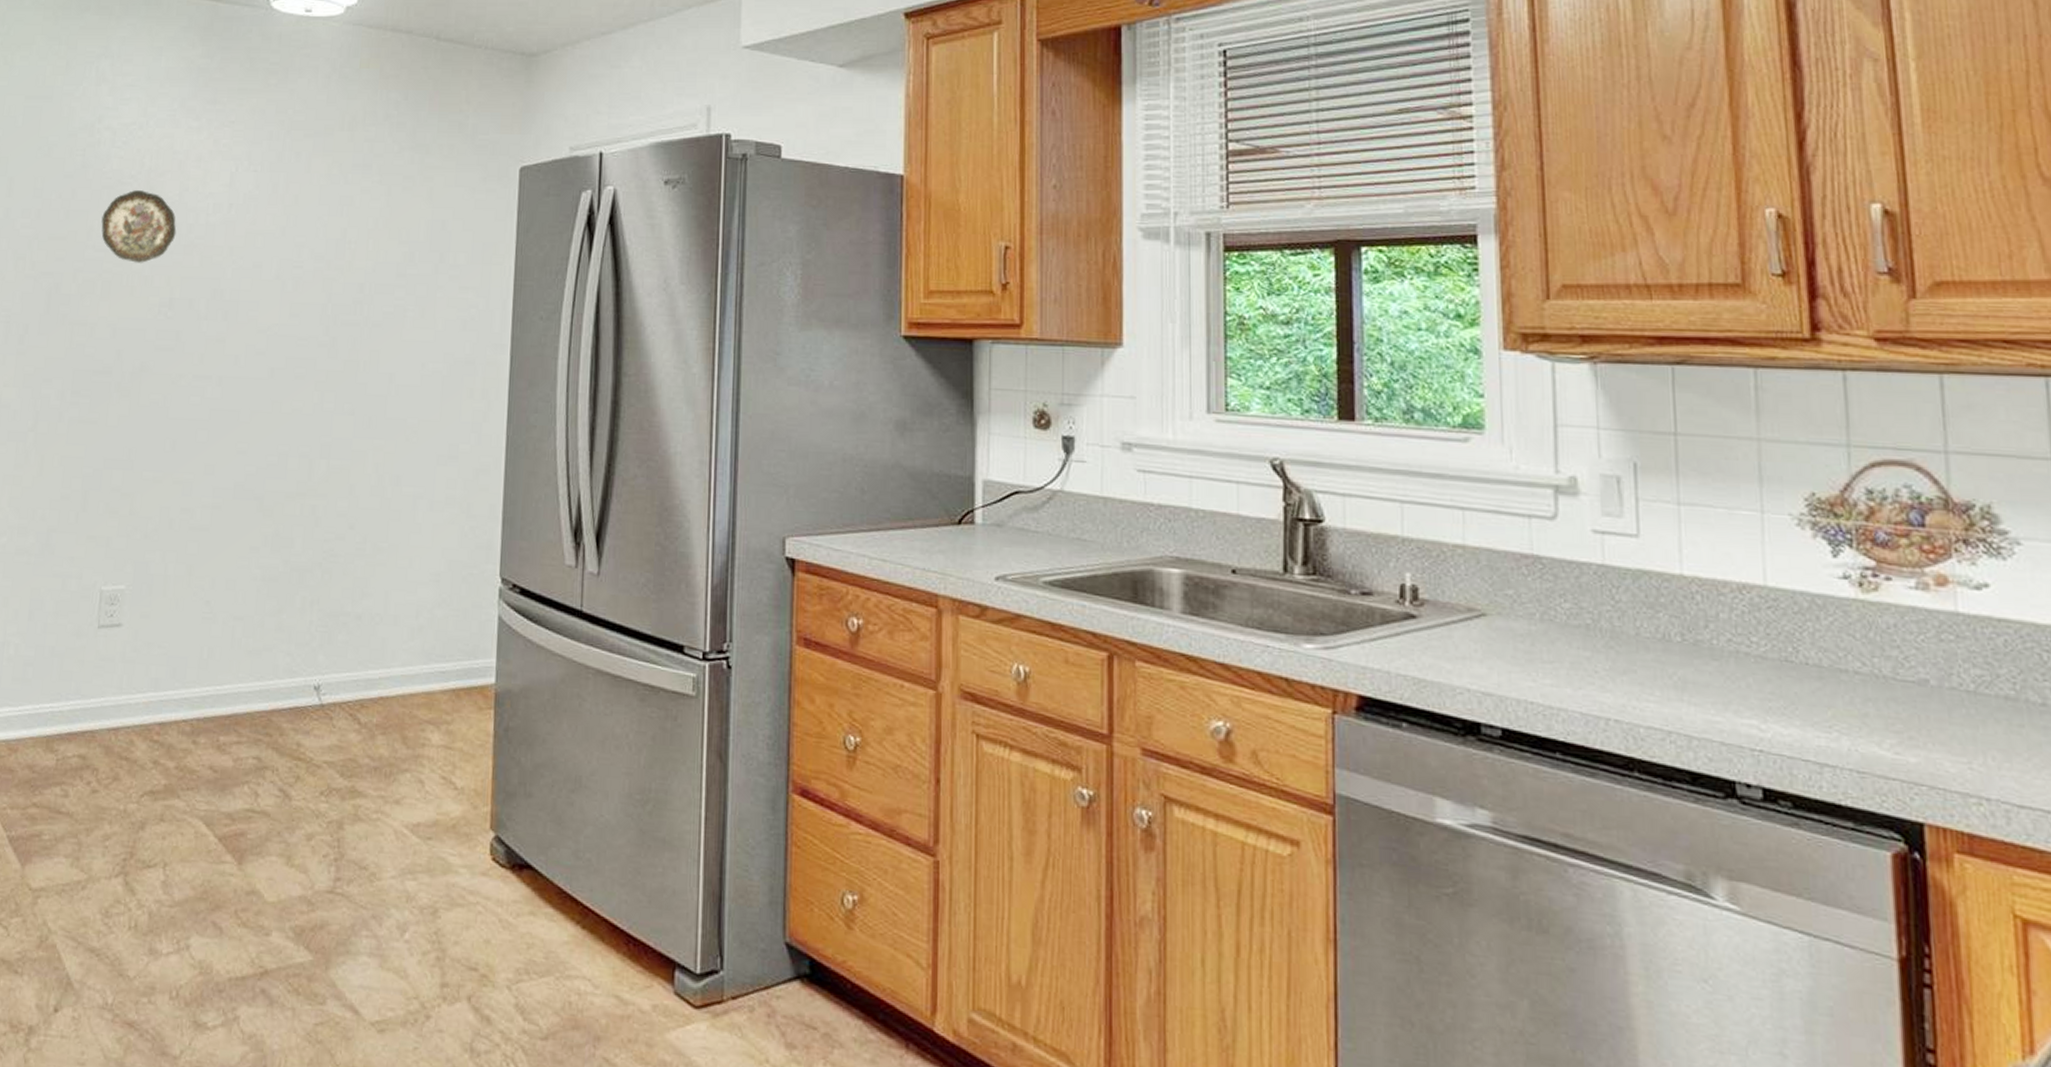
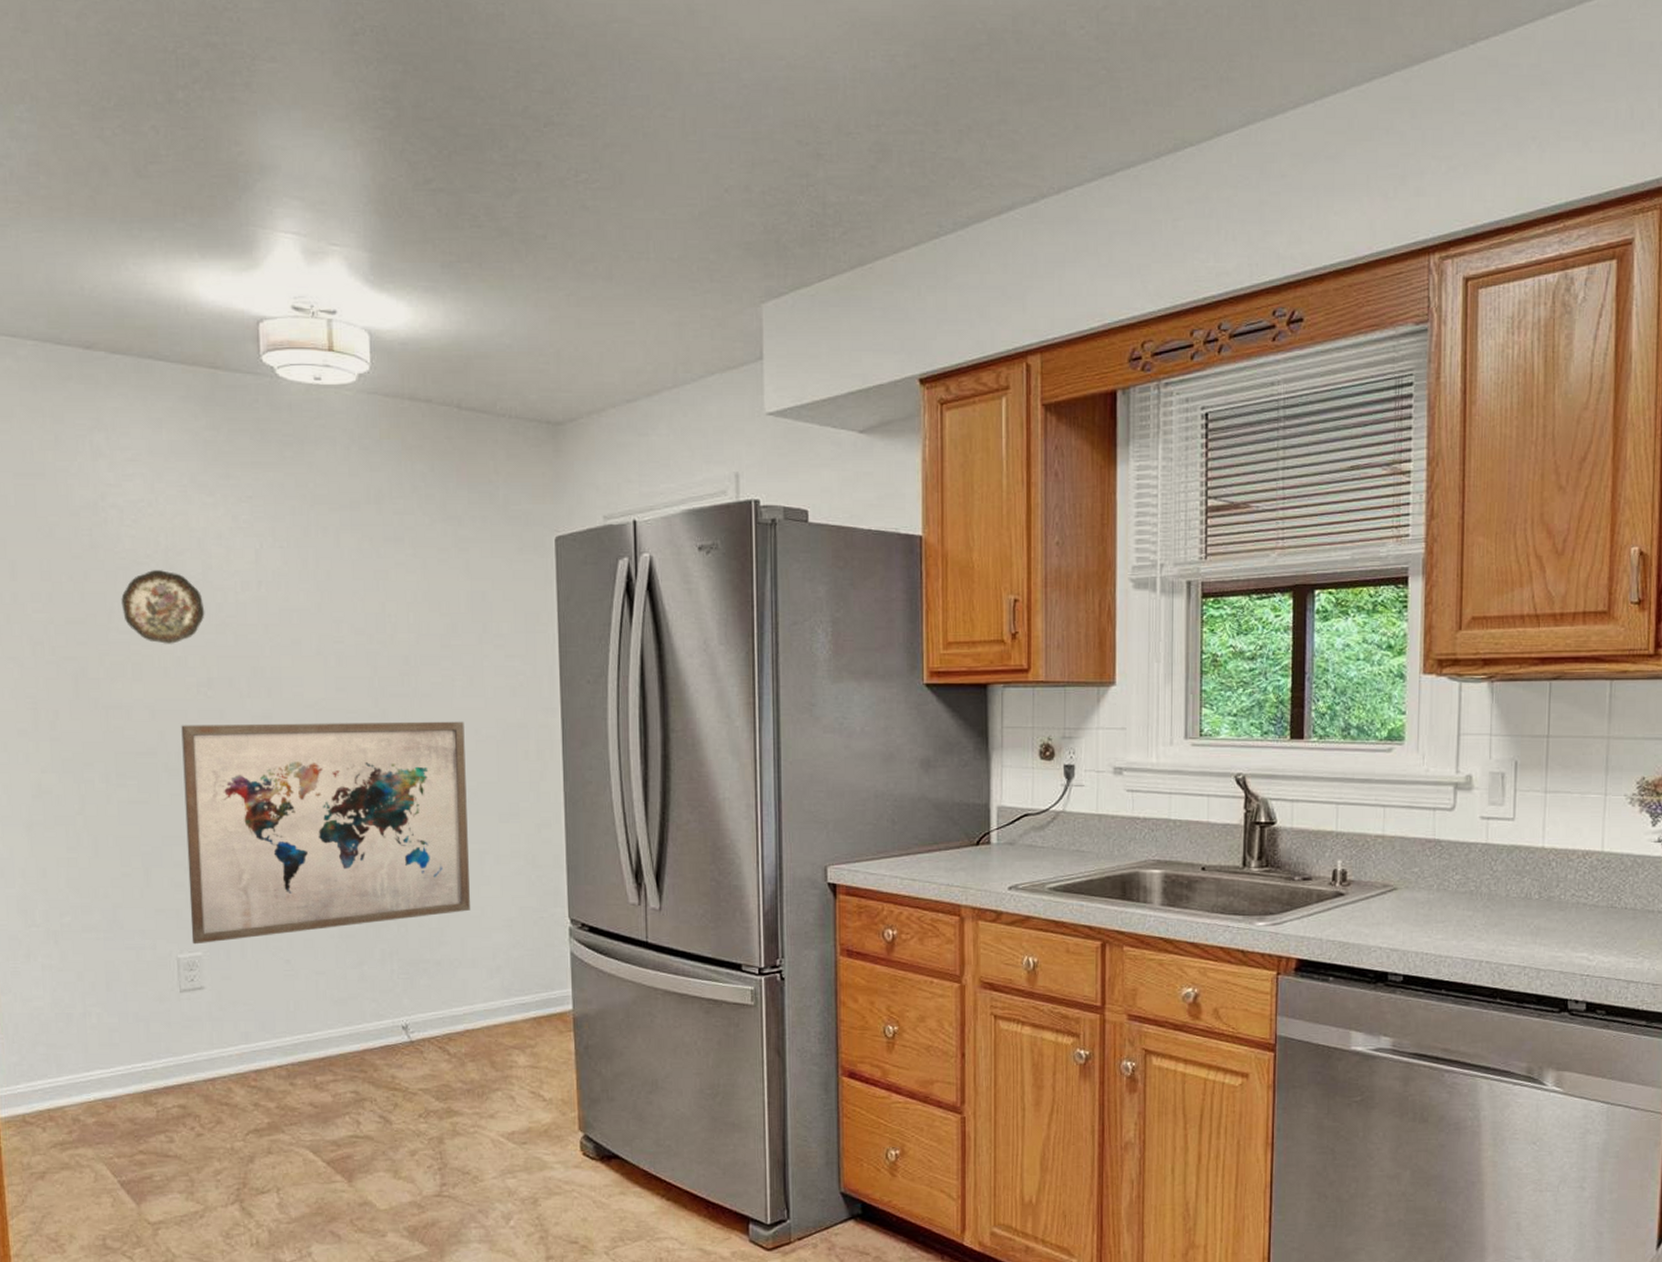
wall art: none [117,345,412,577] -> present [181,721,470,945]

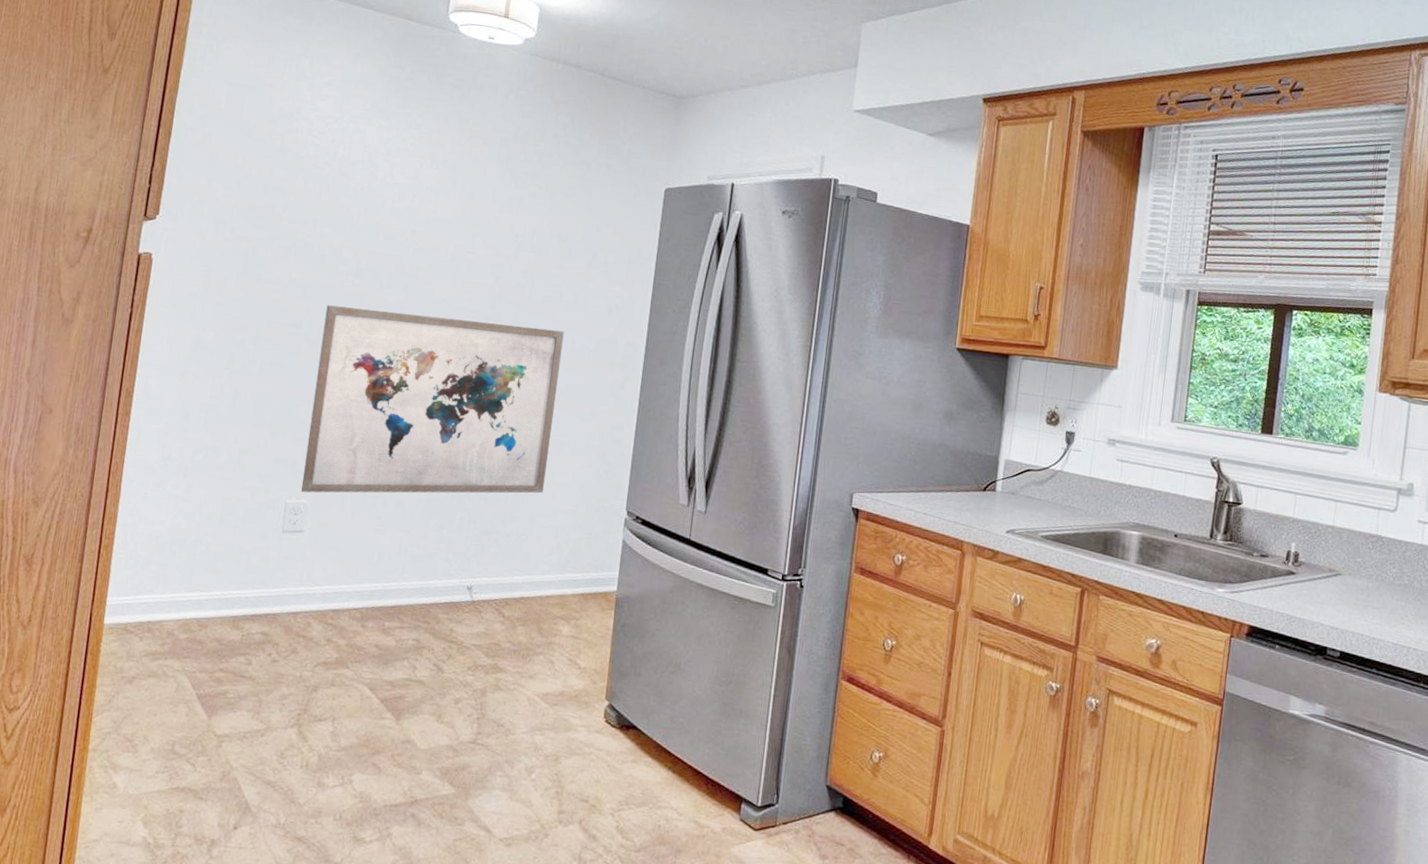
decorative plate: present [121,570,205,644] -> none [296,174,365,237]

